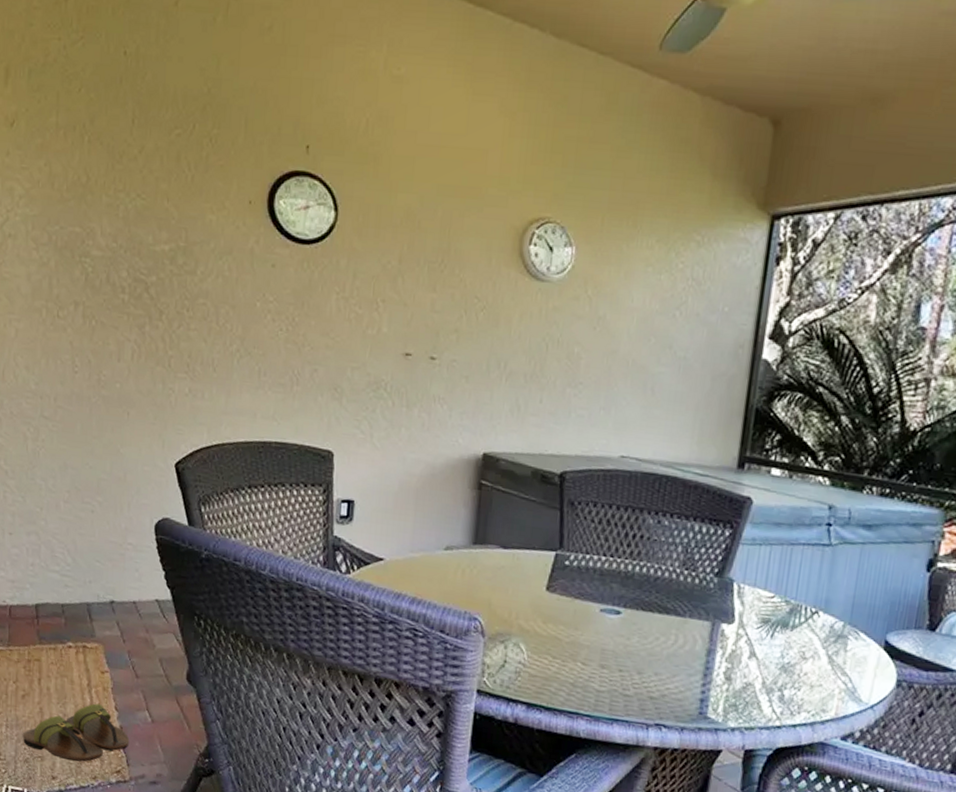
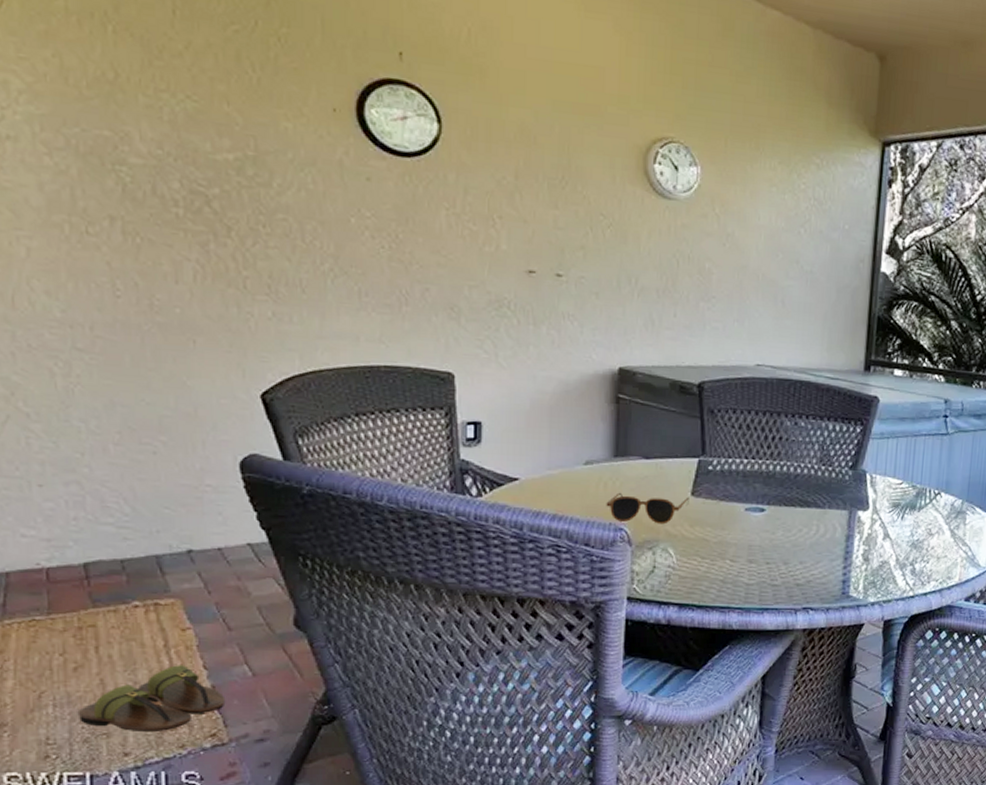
sunglasses: none [462,580,544,618] -> present [606,492,689,525]

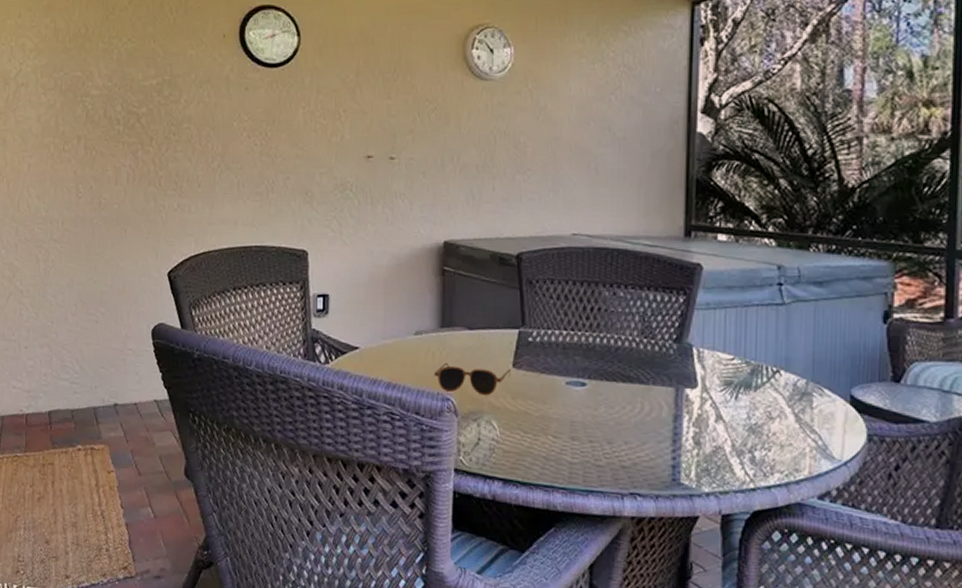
sandal: present [77,665,226,733] -> none [38,502,135,560]

